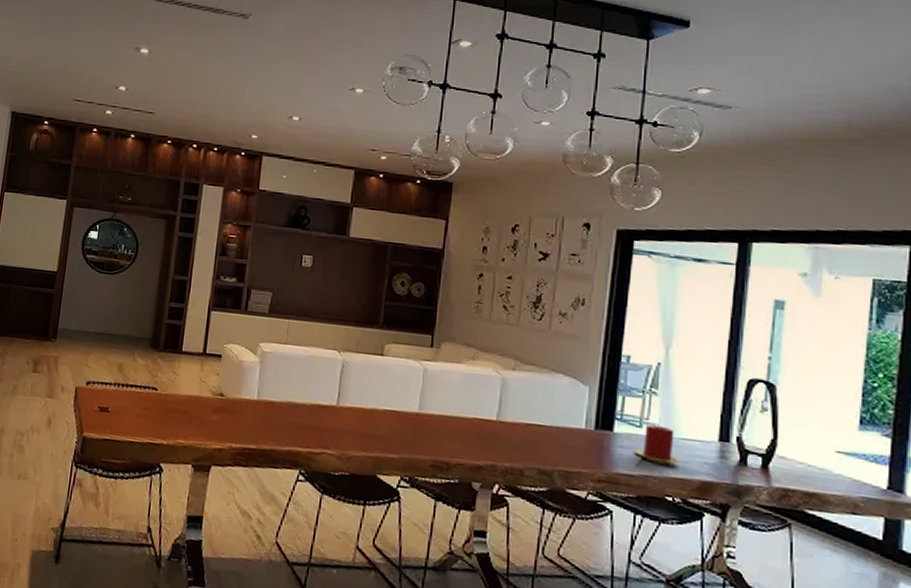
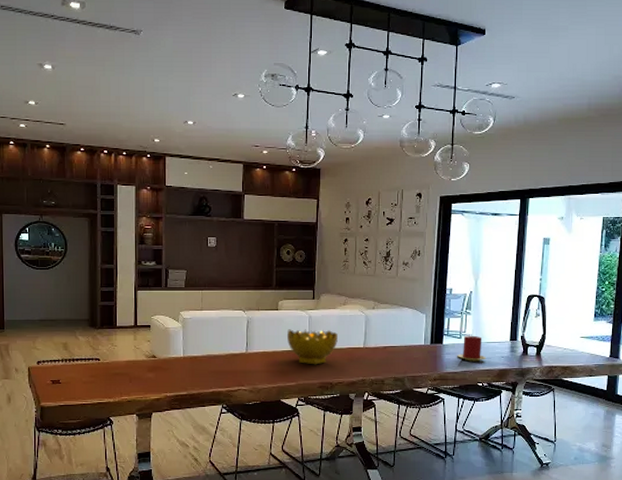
decorative bowl: none [392,382,461,436] -> present [287,329,338,365]

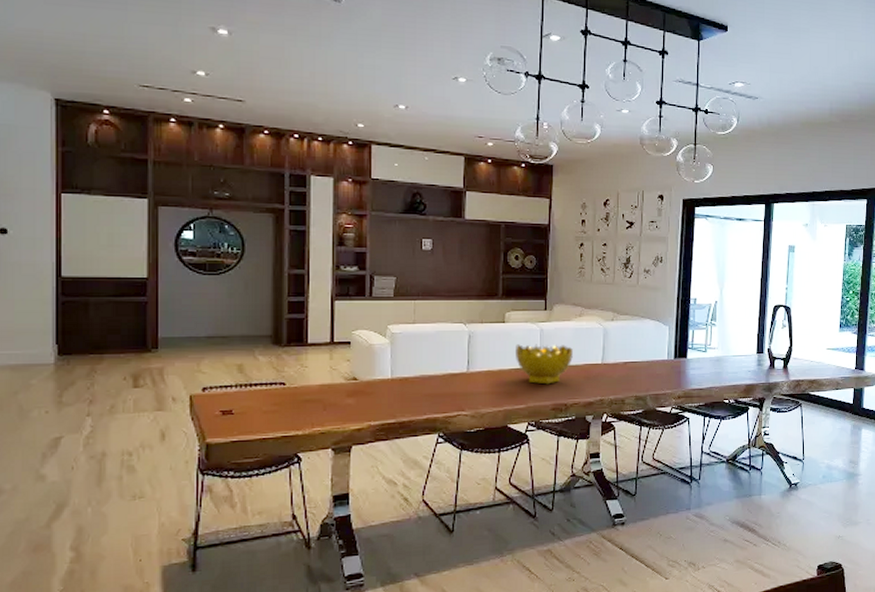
candle: present [457,335,487,362] -> none [702,348,733,377]

